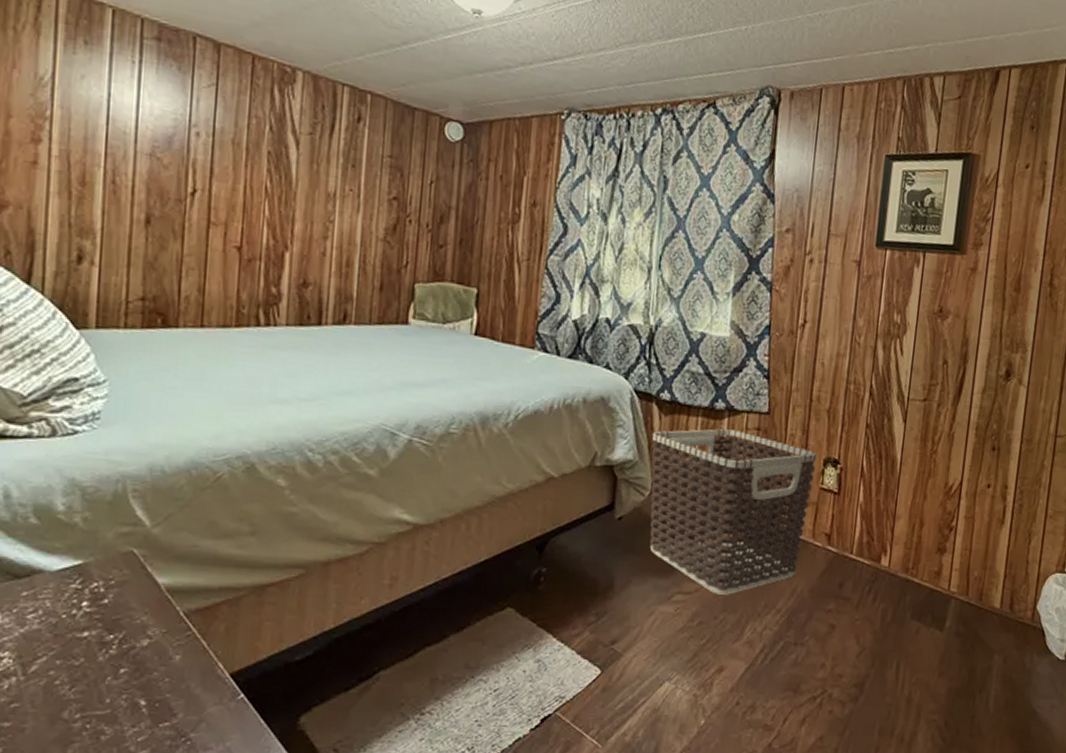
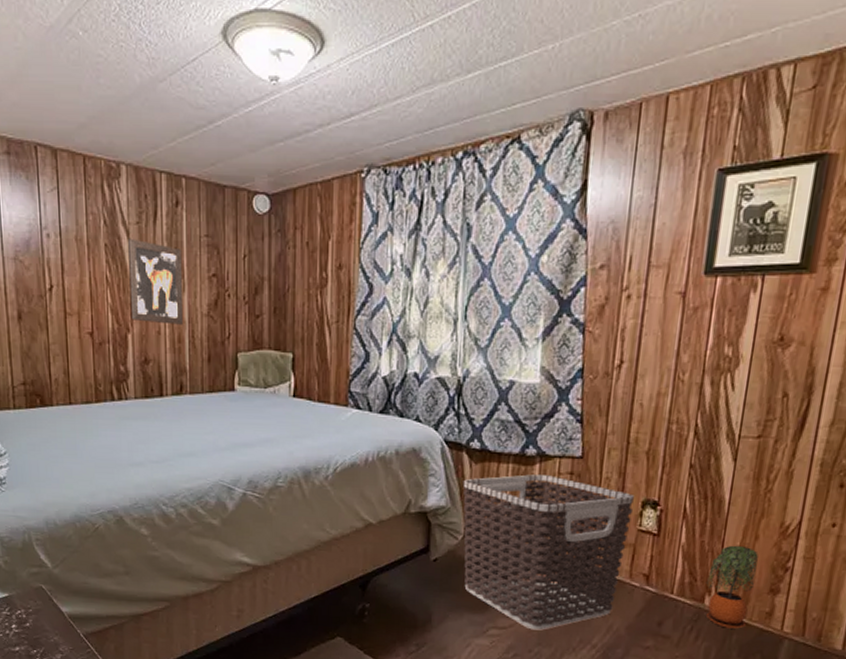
wall art: none [291,148,359,248] -> present [128,238,184,325]
potted plant: none [882,504,927,589] -> present [705,545,758,629]

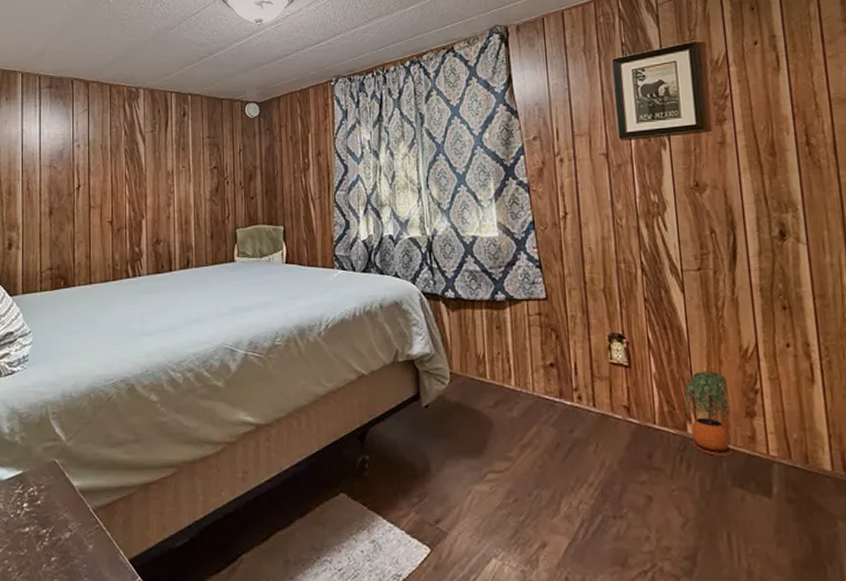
wall art: present [128,238,184,325] -> none [144,143,190,210]
clothes hamper: present [462,473,634,630] -> none [443,316,602,472]

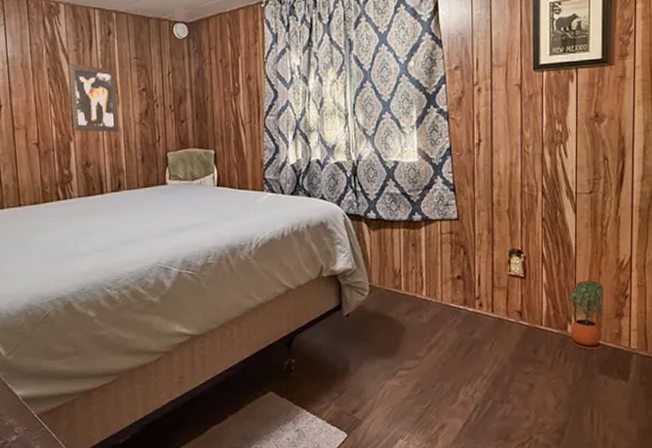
wall art: none [144,143,190,210] -> present [68,63,119,132]

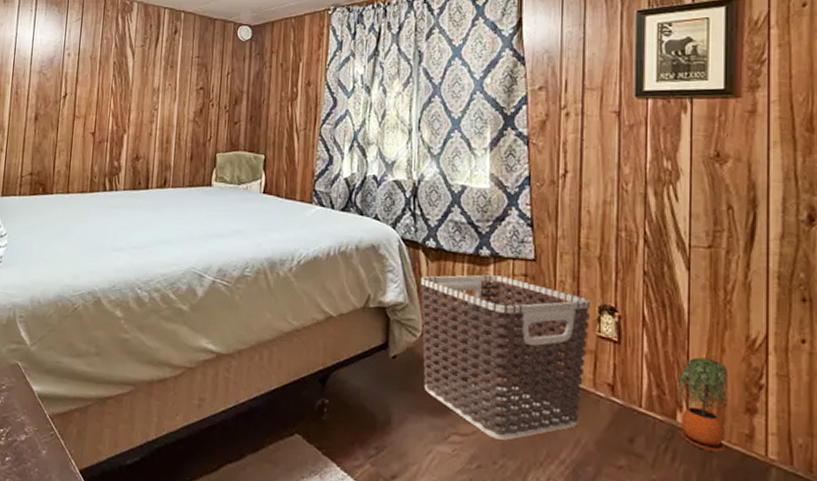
wall art: present [68,63,119,132] -> none [128,58,176,128]
clothes hamper: none [364,235,502,368] -> present [420,274,590,440]

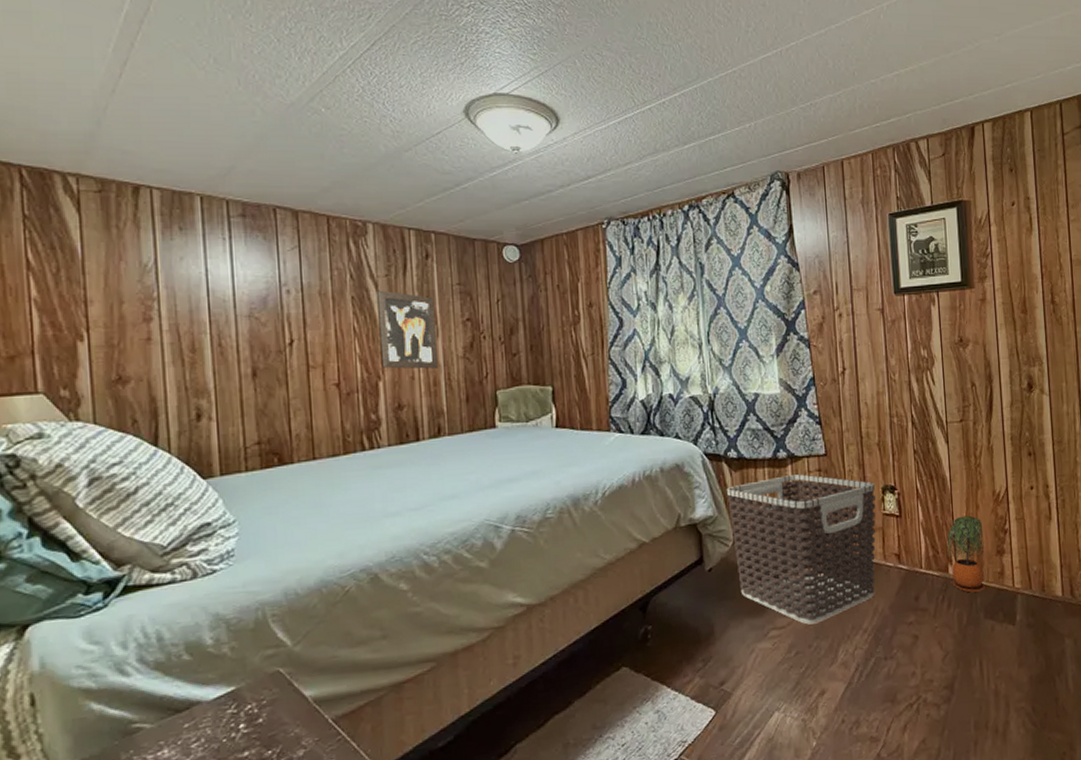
wall art: none [128,58,176,128] -> present [377,290,439,369]

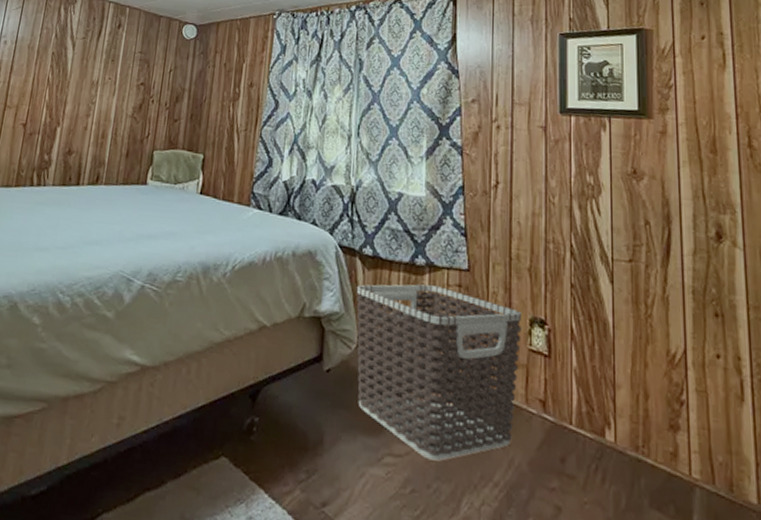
wall art: present [377,290,439,369] -> none [63,49,117,123]
potted plant: present [946,515,985,593] -> none [603,372,652,471]

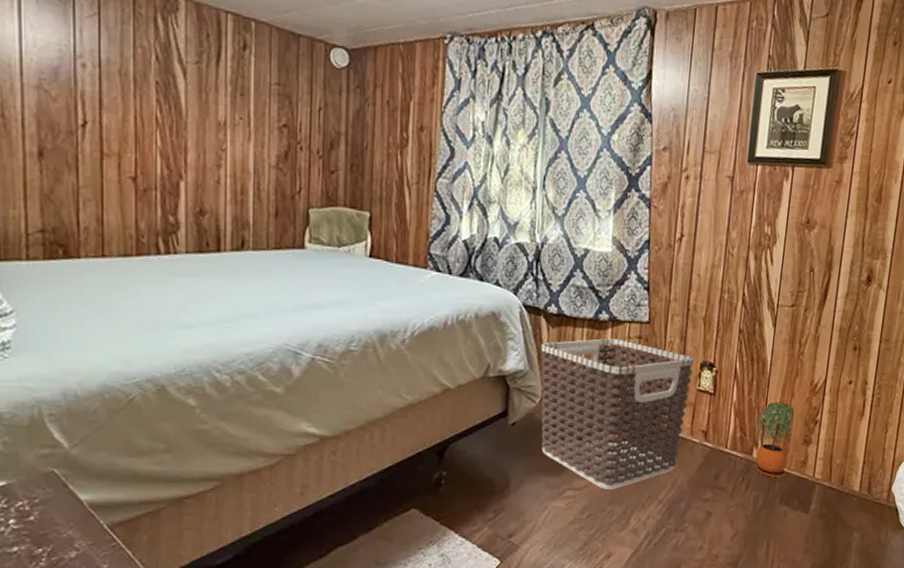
potted plant: none [603,372,652,471] -> present [753,402,794,478]

